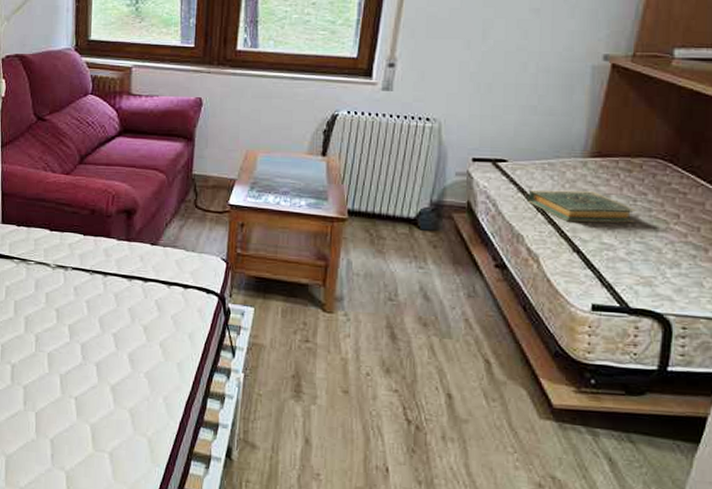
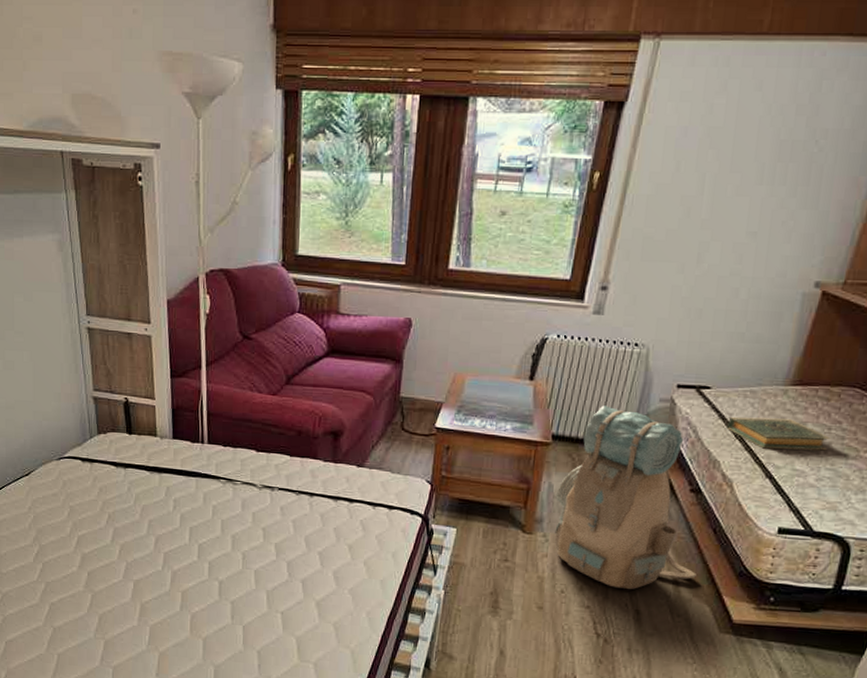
backpack: none [355,180,509,372] -> present [555,405,696,590]

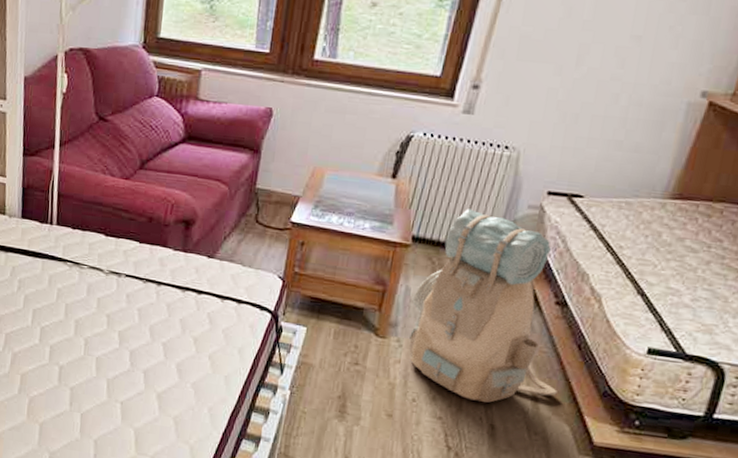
hardback book: present [727,416,831,451] -> none [598,228,710,270]

